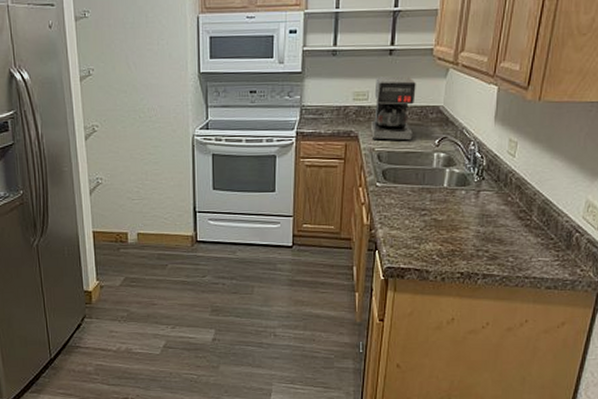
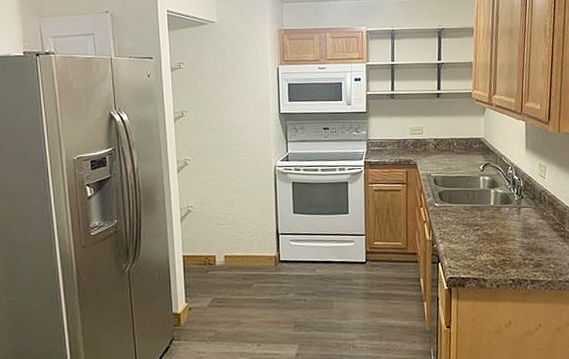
coffee maker: present [371,76,416,141] -> none [427,114,462,168]

